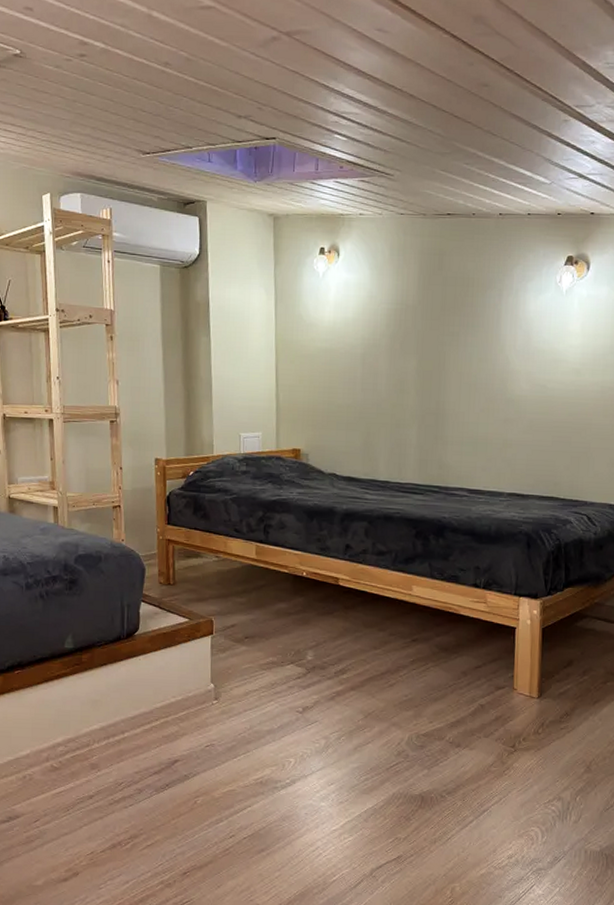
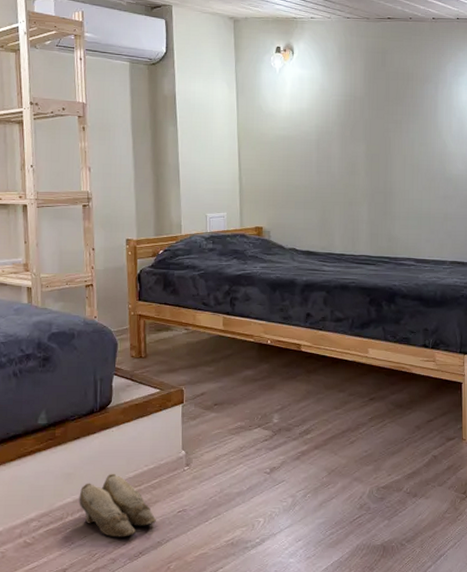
slippers: none [105,703,183,768] -> present [79,474,156,538]

